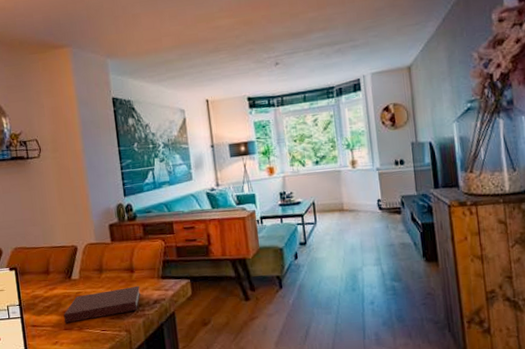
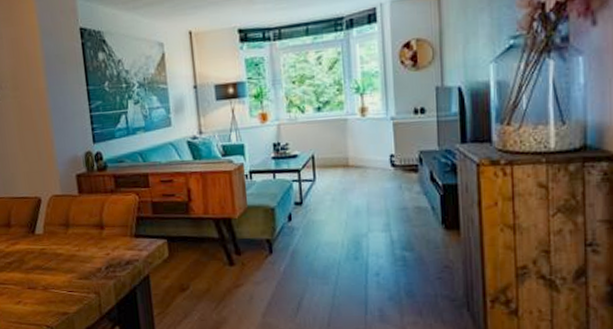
notebook: present [63,285,141,324] -> none [26,244,112,282]

